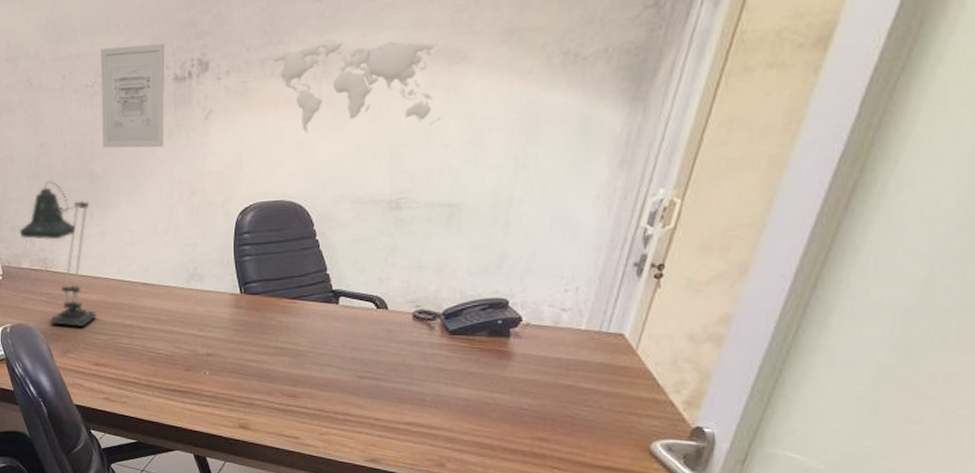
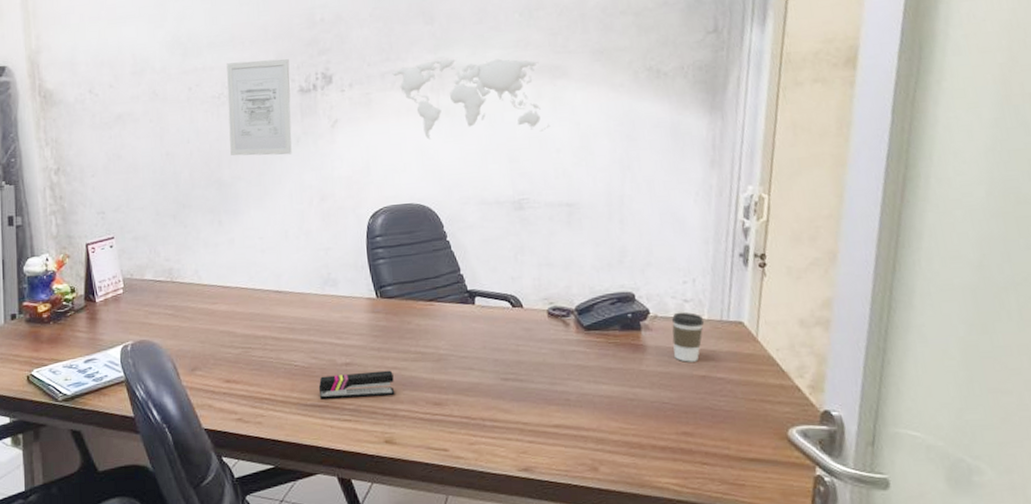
desk lamp: present [19,181,97,327] -> none [143,189,227,341]
stapler: none [180,362,252,386] -> present [318,370,395,399]
coffee cup: none [542,321,581,371] -> present [671,312,705,362]

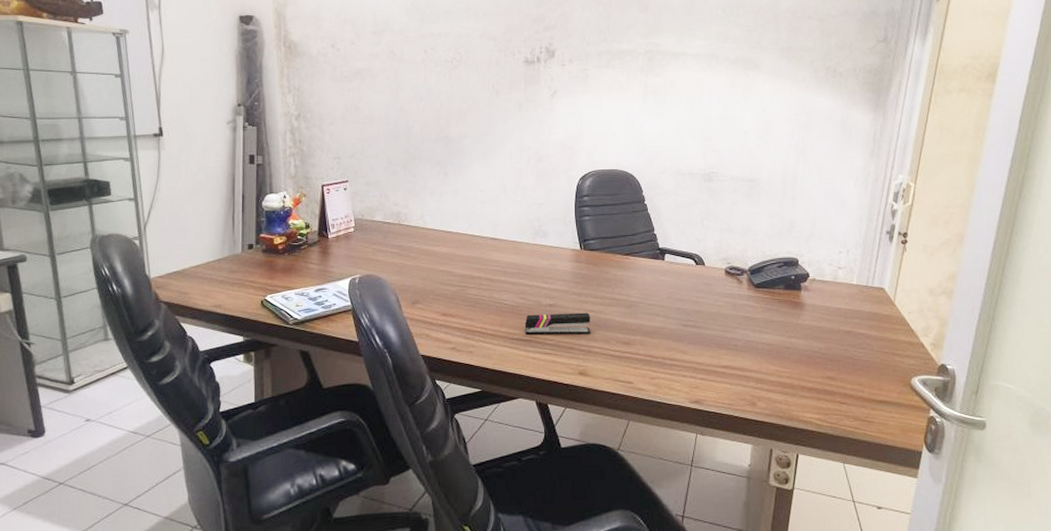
wall art: present [226,59,292,156] -> none [459,31,517,118]
world map: present [392,58,551,140] -> none [608,45,741,115]
coffee cup: present [671,312,705,362] -> none [826,277,853,319]

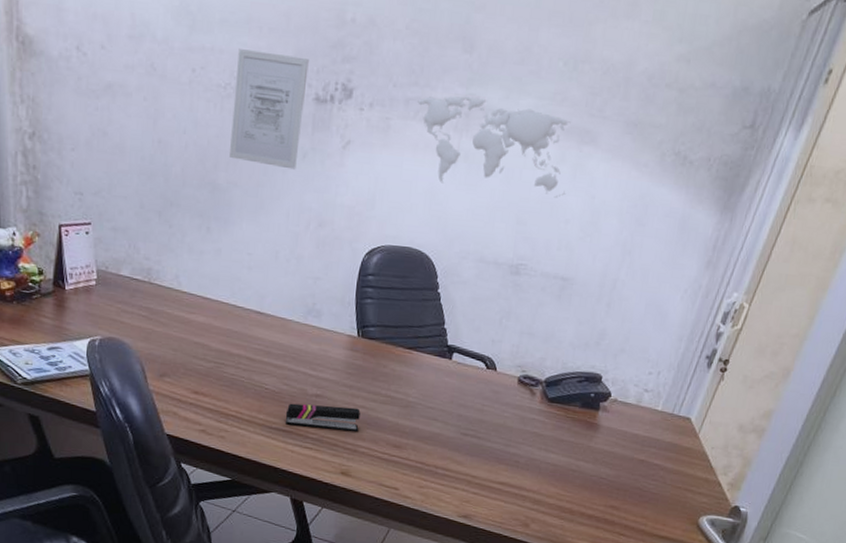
wall art: none [459,31,517,118] -> present [230,49,309,170]
world map: none [608,45,741,115] -> present [418,96,571,198]

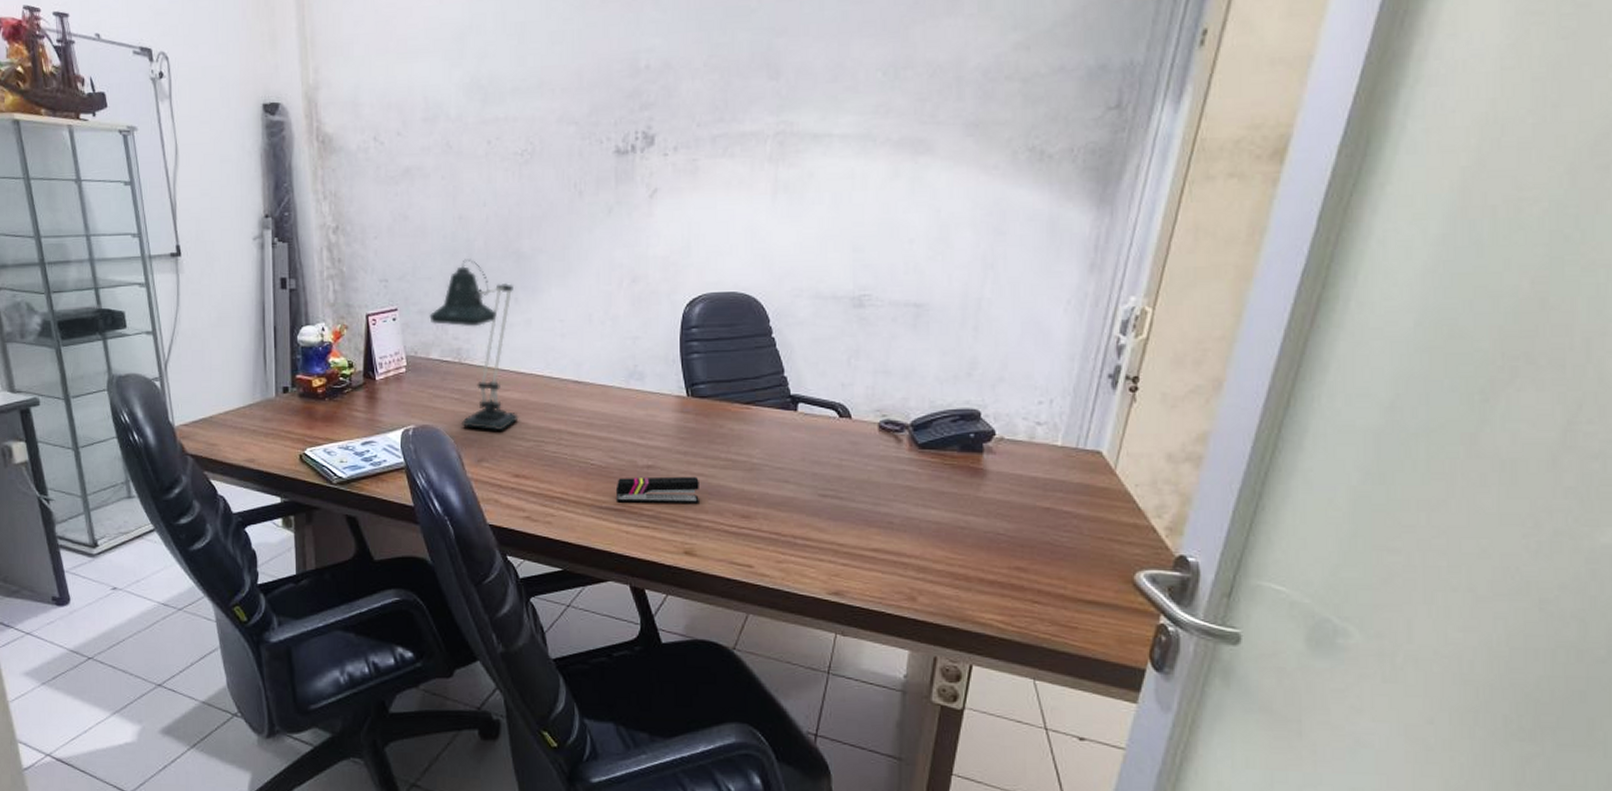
desk lamp: none [122,183,207,351] -> present [429,259,519,431]
wall art: present [230,49,309,170] -> none [532,112,606,227]
world map: present [418,96,571,198] -> none [725,123,906,219]

